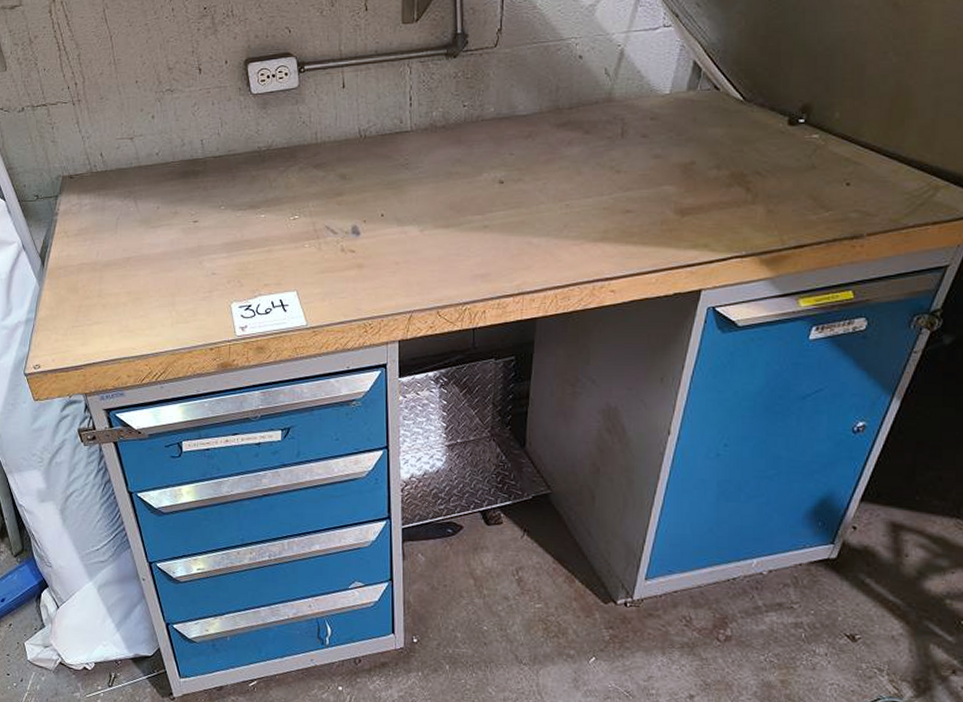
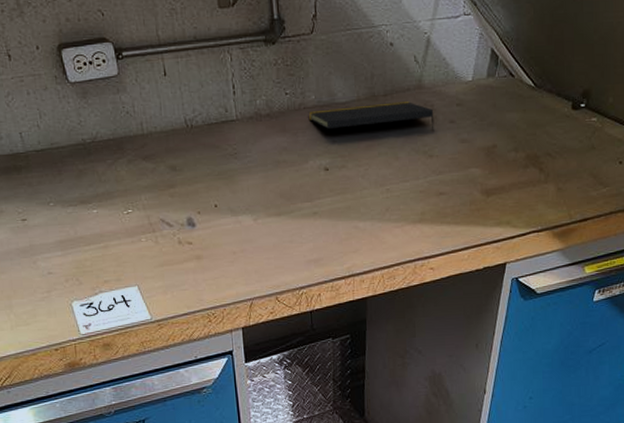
notepad: none [485,114,624,146] -> present [308,100,435,132]

